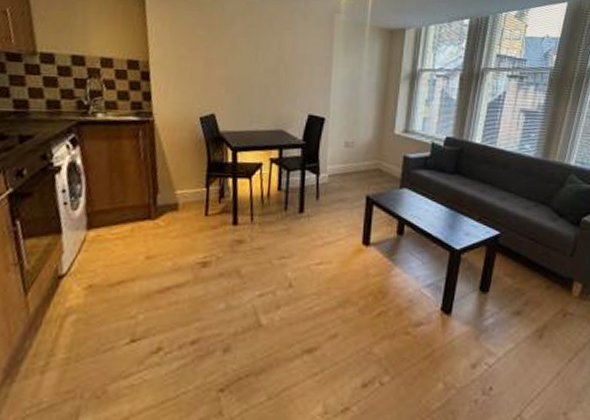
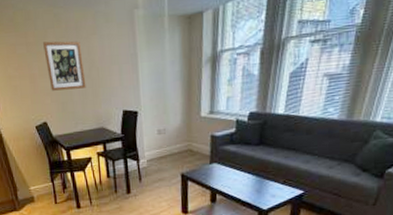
wall art: none [227,27,272,84] -> present [43,41,86,91]

